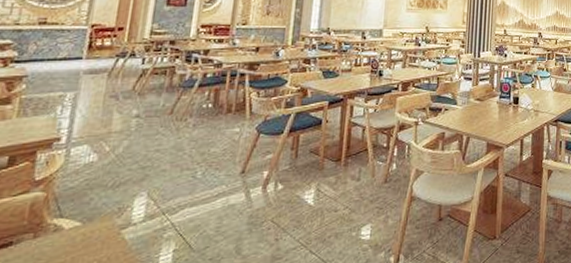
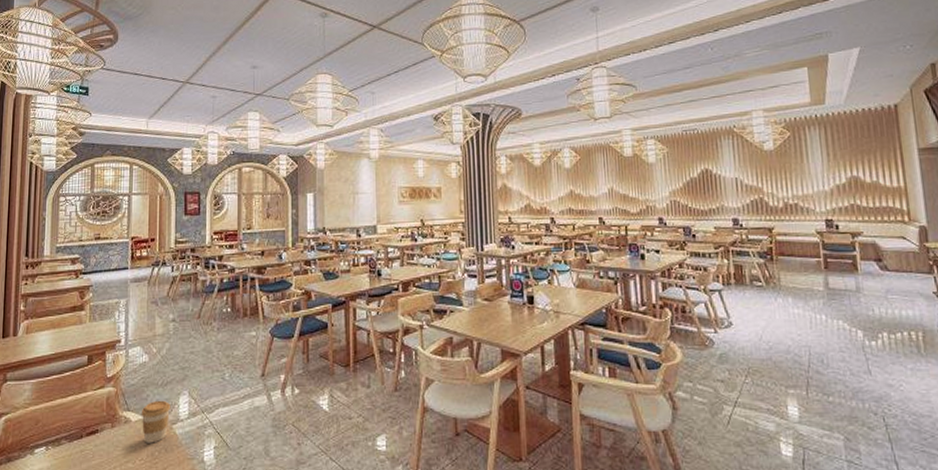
coffee cup: none [78,203,122,253] -> present [141,400,171,443]

